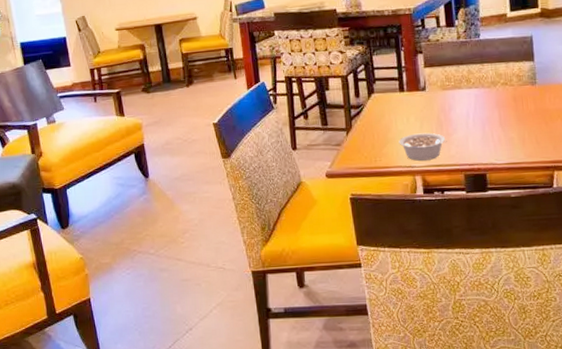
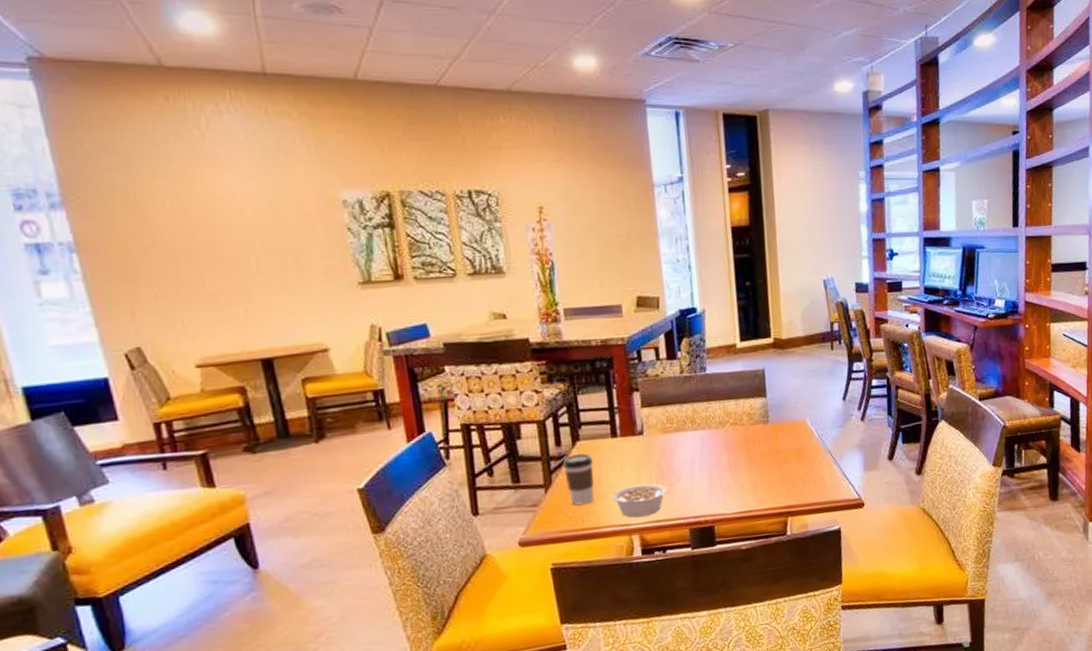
coffee cup: none [361,104,385,147] -> present [563,453,594,506]

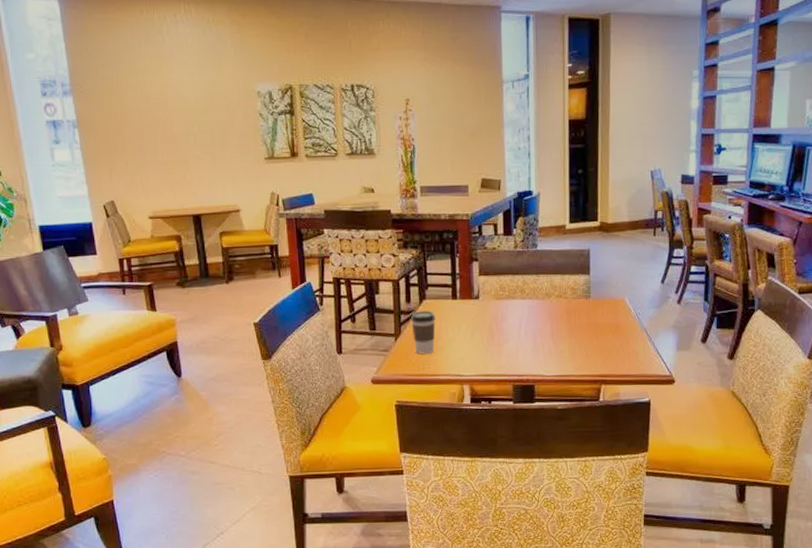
legume: present [611,483,669,518] -> none [448,342,498,370]

